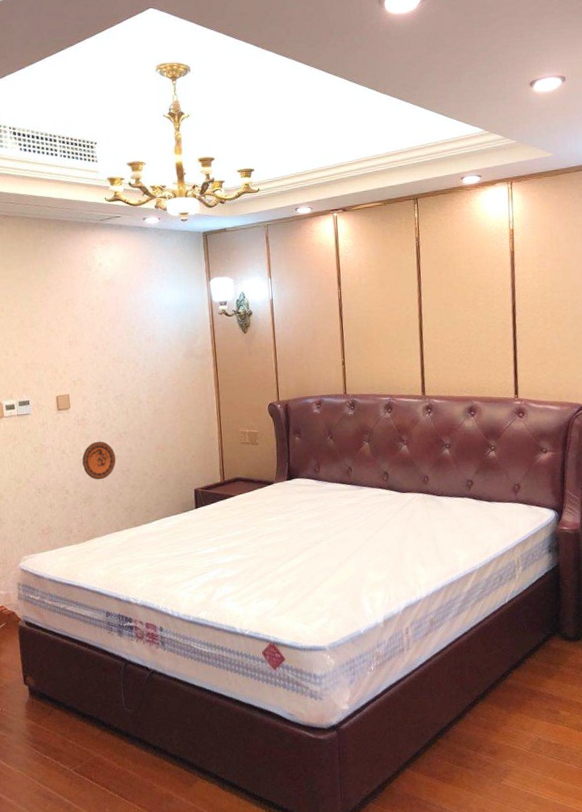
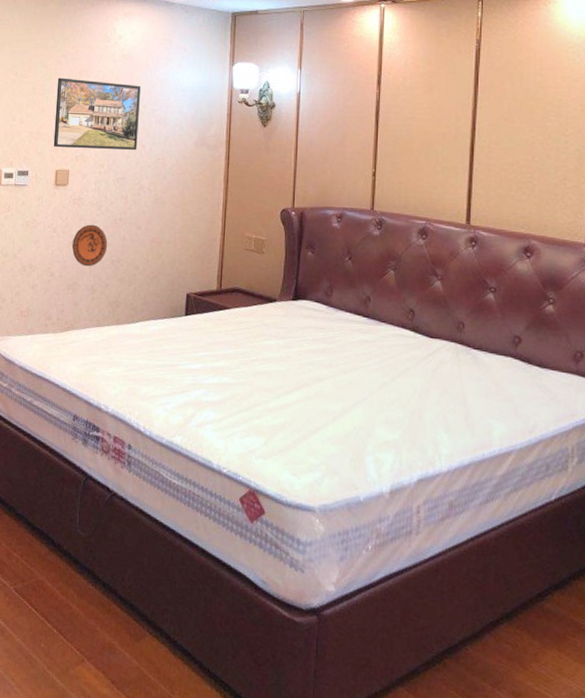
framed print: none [44,308,131,375] -> present [53,77,140,150]

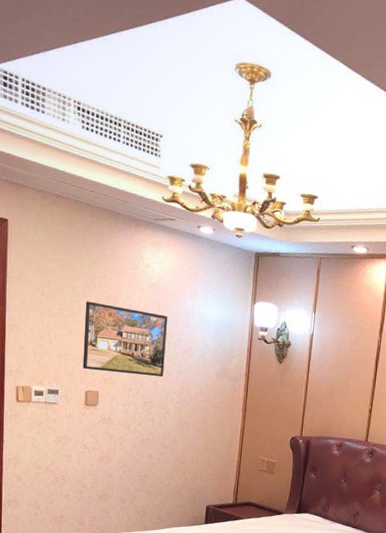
decorative plate: present [71,224,108,267] -> none [102,442,136,480]

